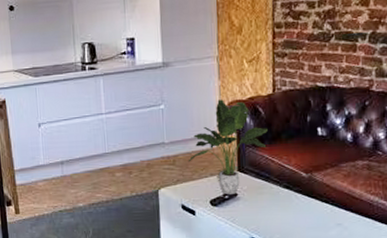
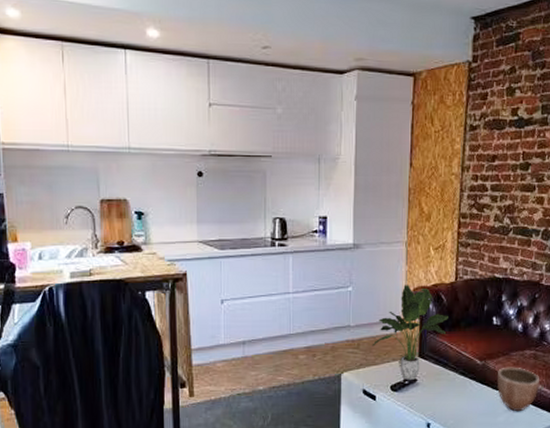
decorative bowl: none [325,178,377,226] -> present [496,367,540,412]

